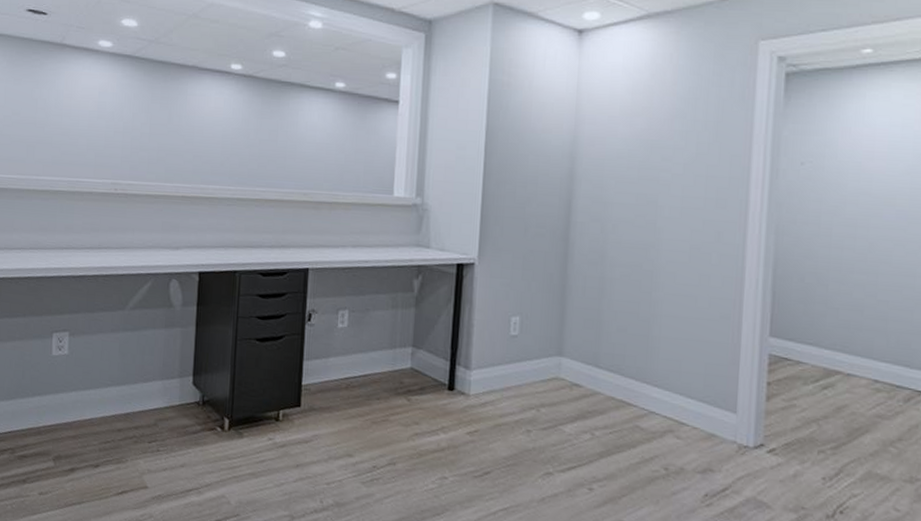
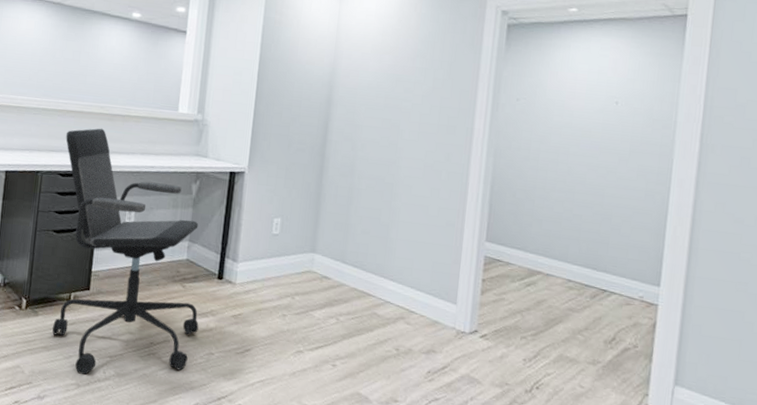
office chair: none [260,218,429,505] -> present [52,128,199,375]

